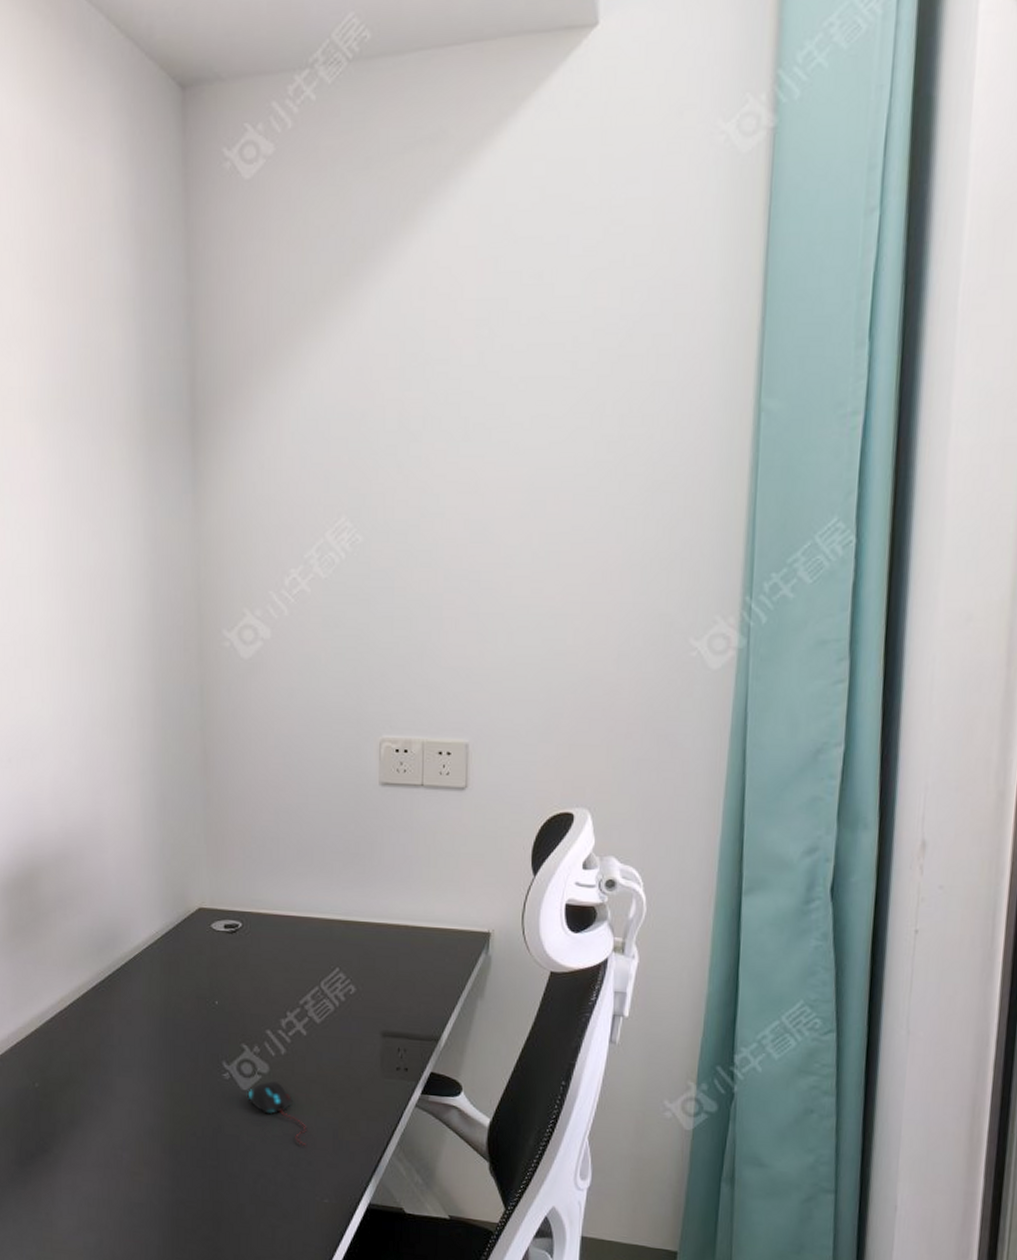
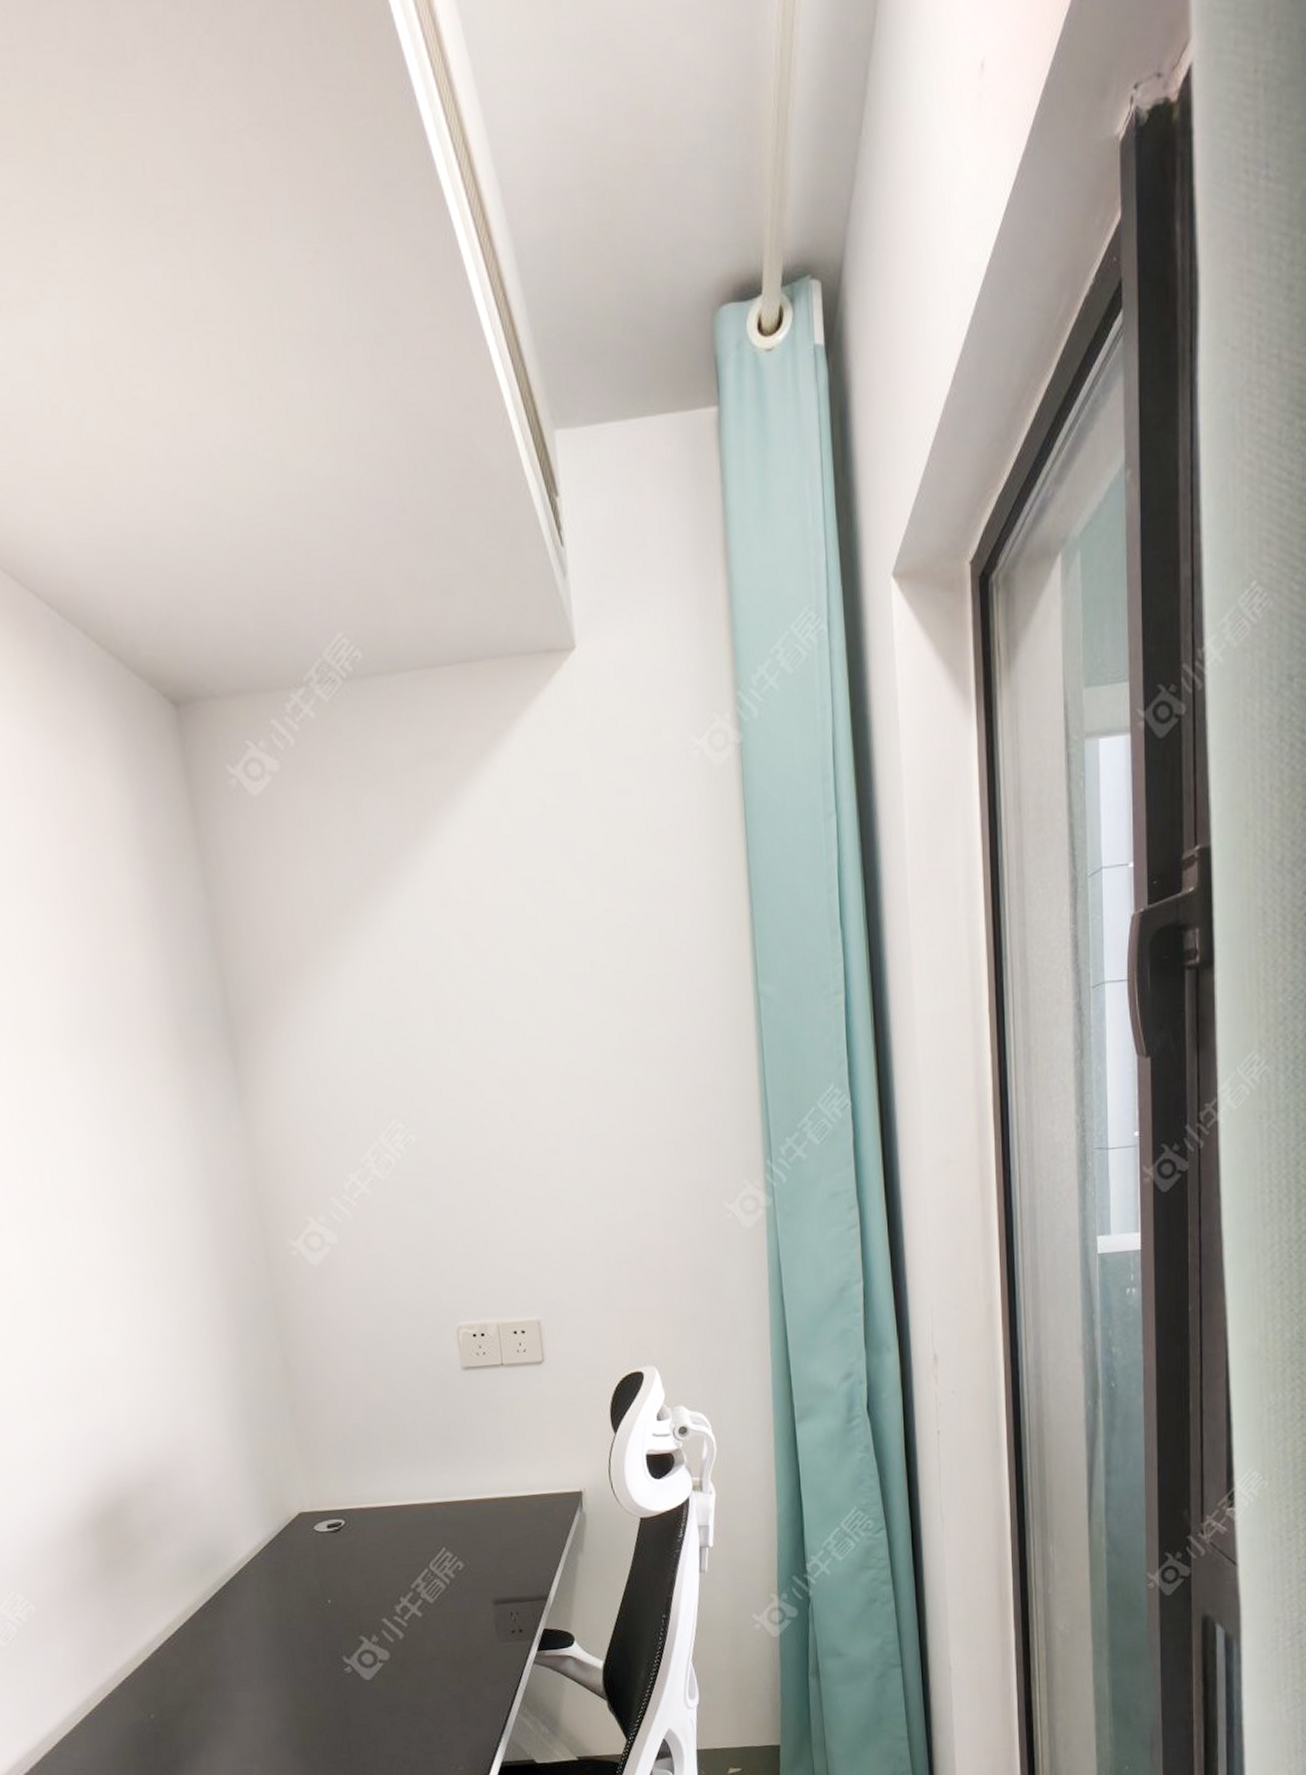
mouse: present [247,1081,306,1146] -> none [371,1666,435,1721]

